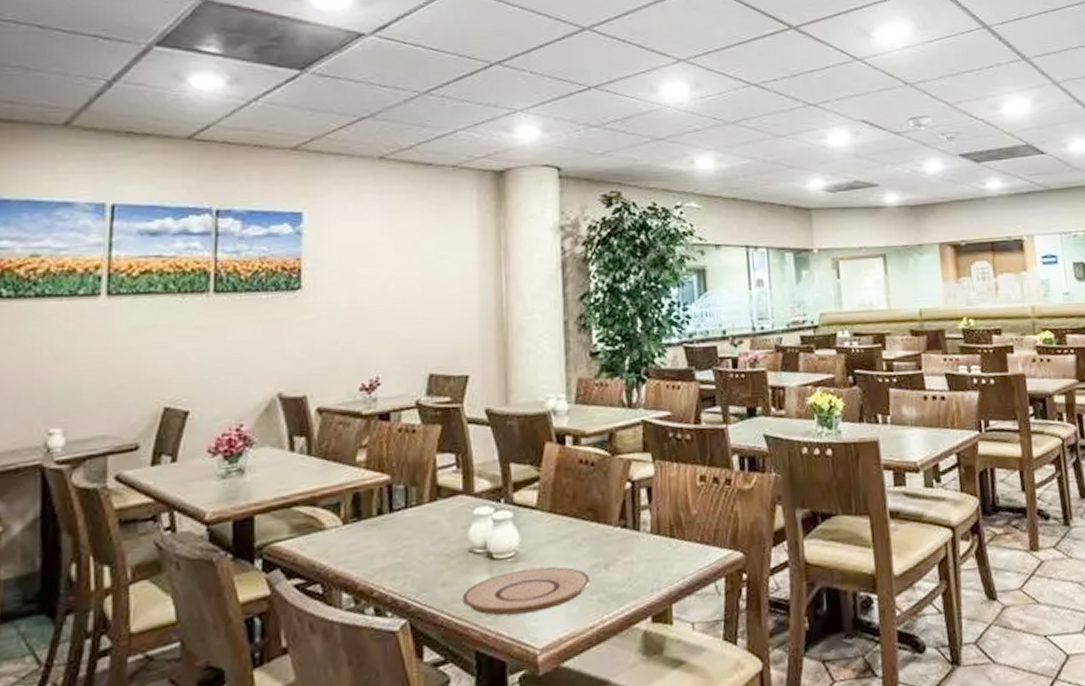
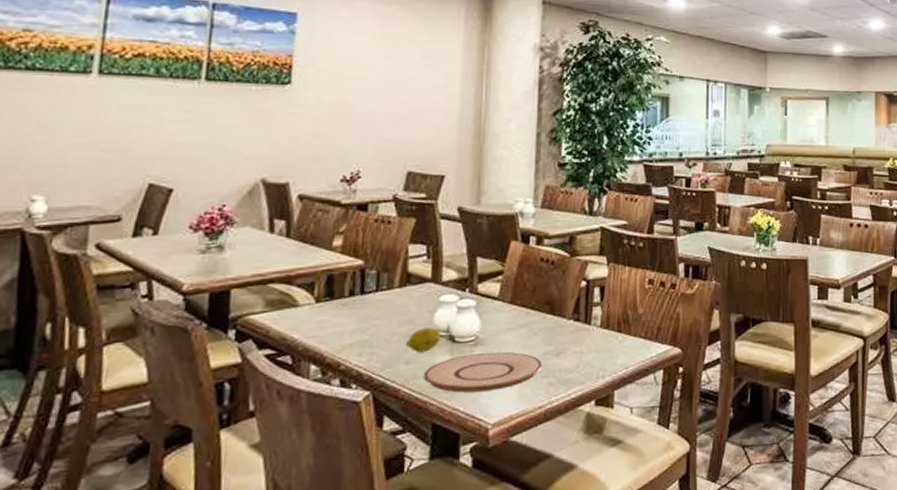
fruit: none [440,544,477,573] -> present [405,328,441,353]

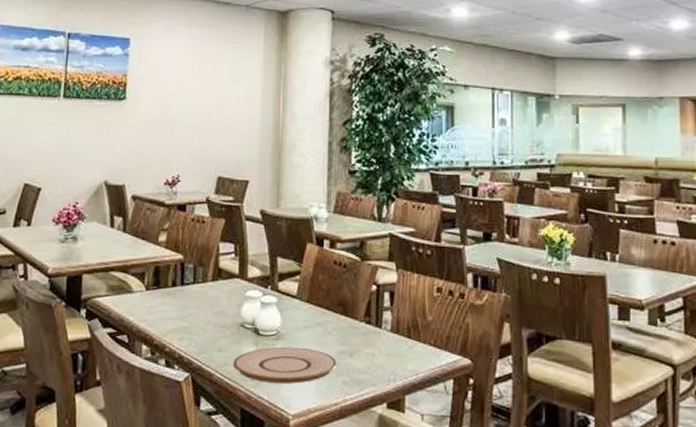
fruit: present [405,328,441,353] -> none [217,320,247,342]

